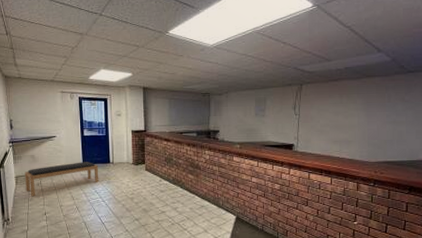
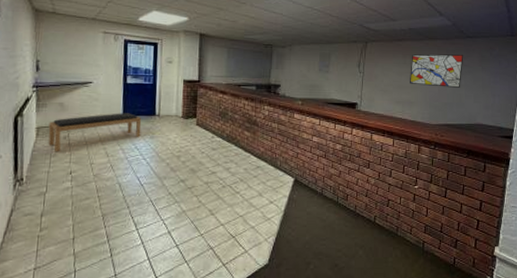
wall art: none [347,91,405,125] -> present [410,54,464,88]

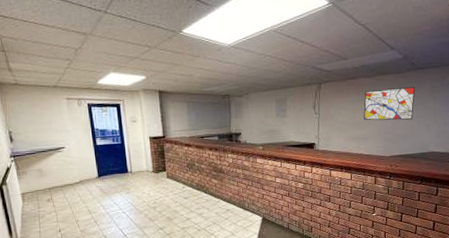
bench: present [48,113,142,152] -> none [32,172,118,214]

